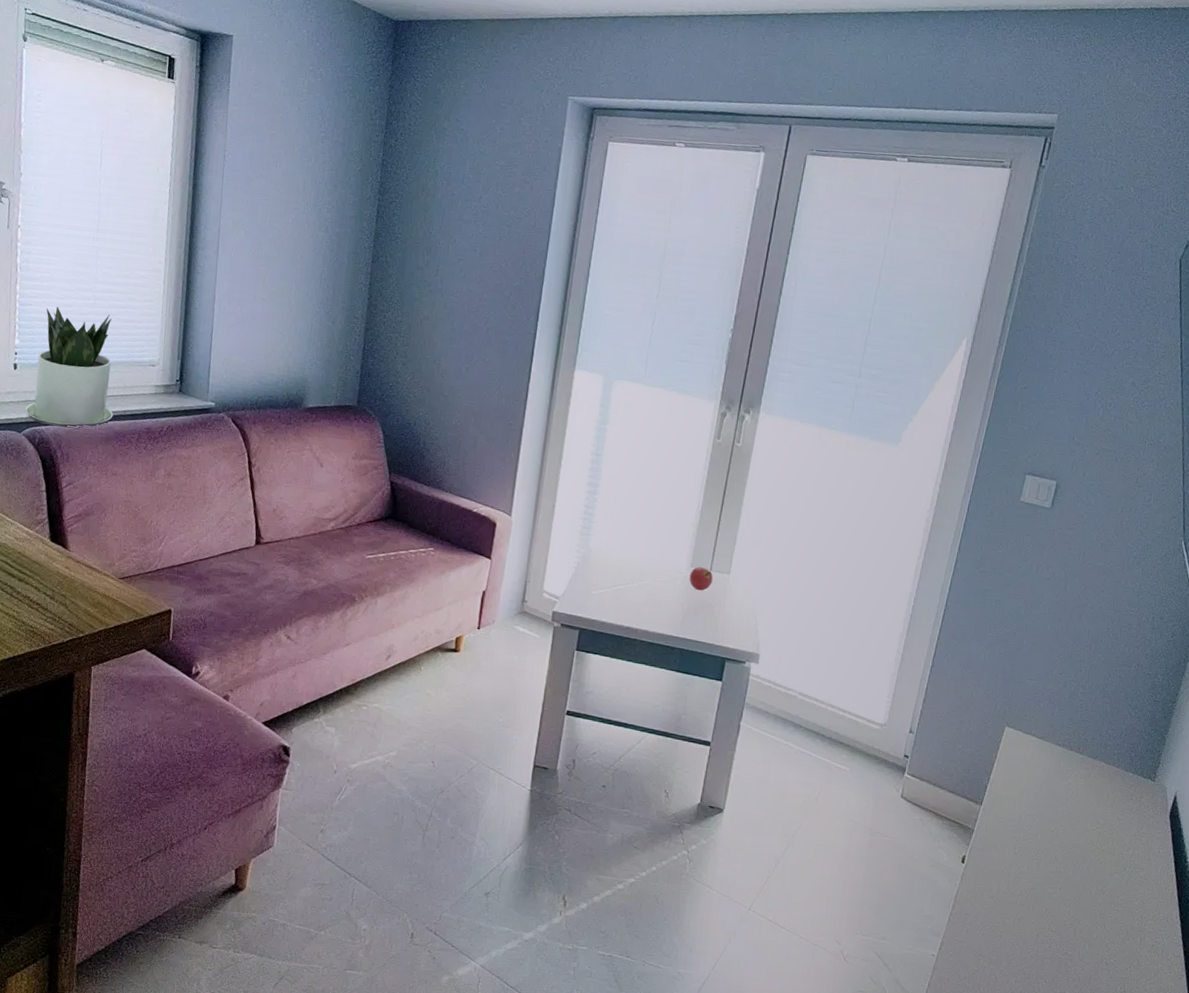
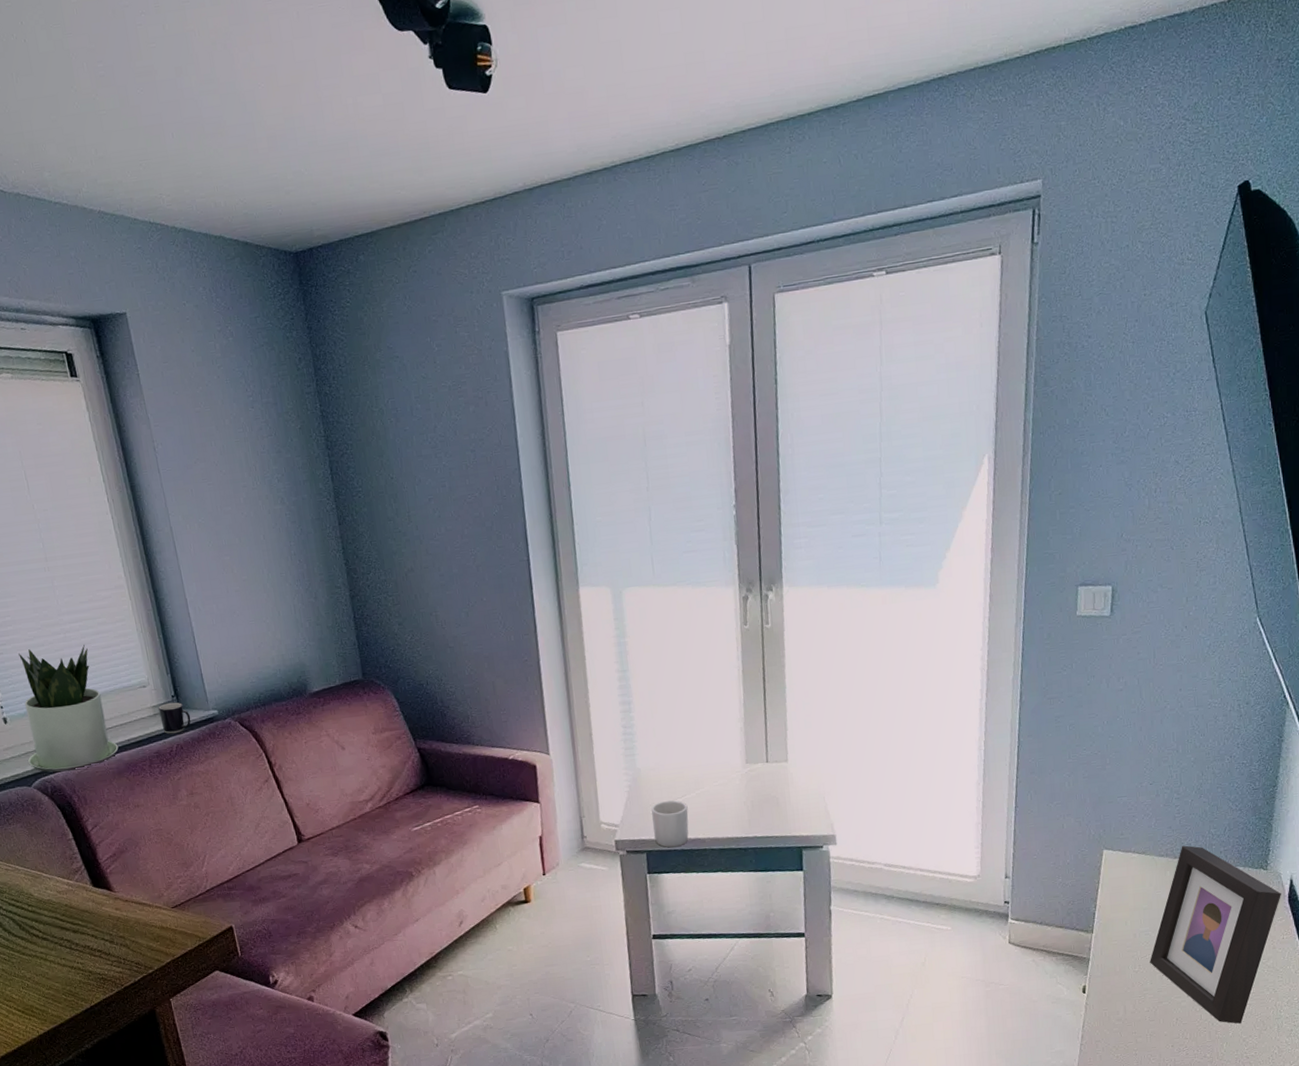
mug: none [159,385,189,416] -> present [157,702,191,734]
mug: none [590,584,628,631] -> present [651,800,689,848]
fruit: present [689,567,713,591] -> none [746,761,772,786]
picture frame: none [1030,739,1164,928] -> present [1150,845,1281,1024]

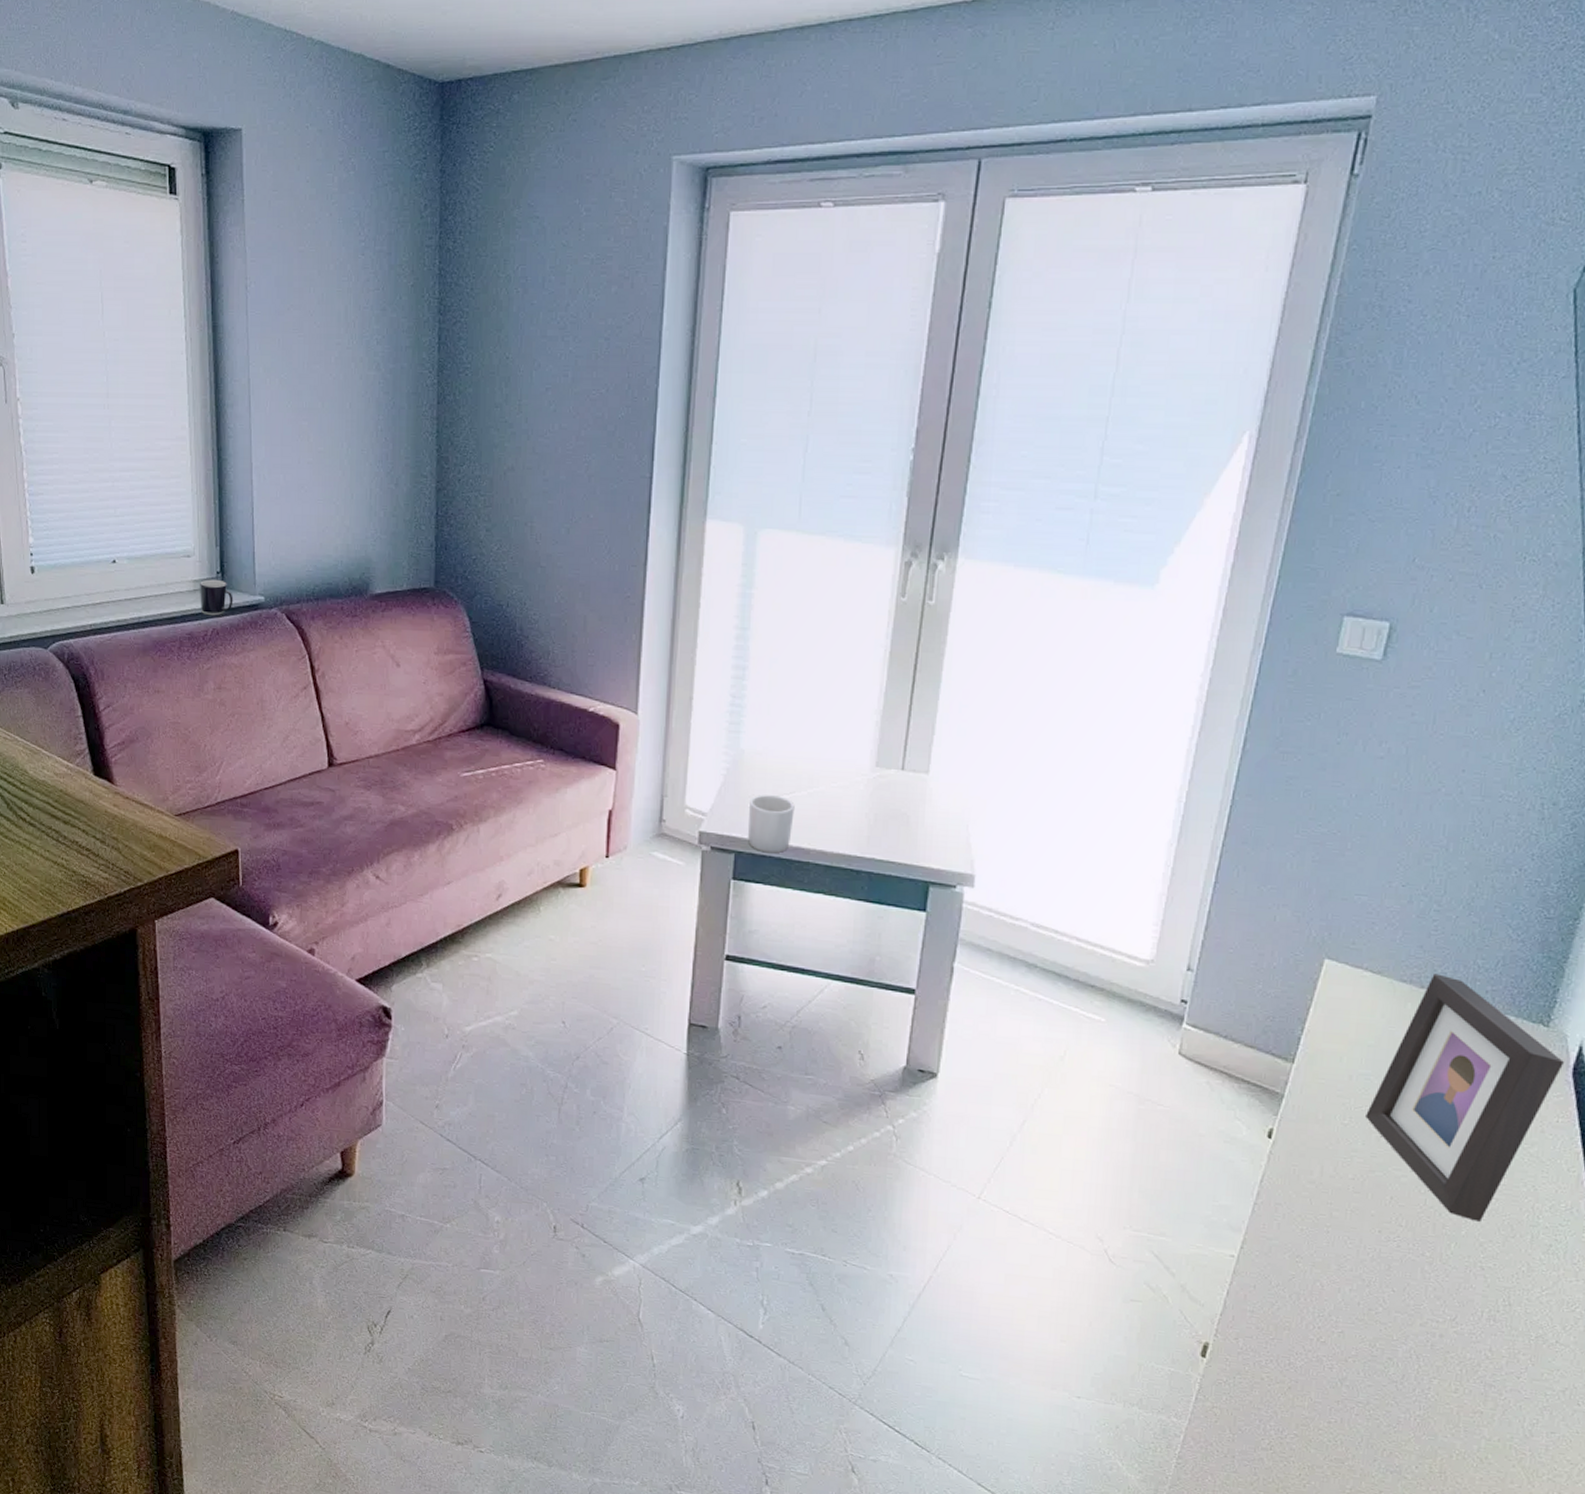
planter: present [18,645,119,773] -> none [48,494,149,639]

